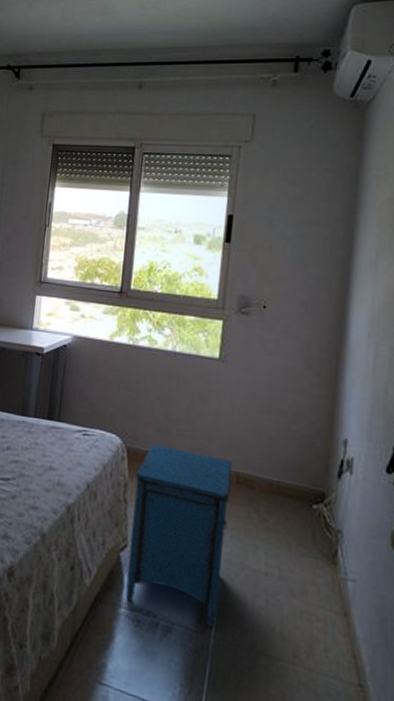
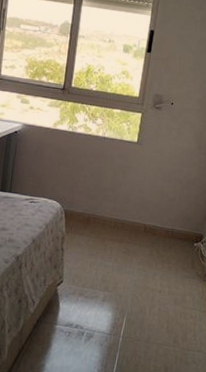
nightstand: present [125,443,232,628] -> none [60,206,142,331]

